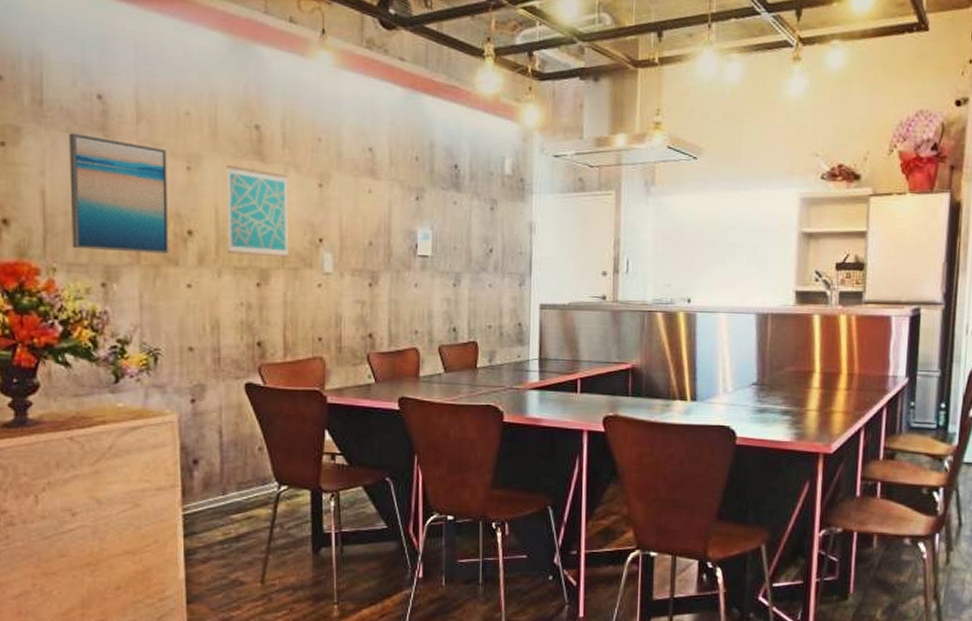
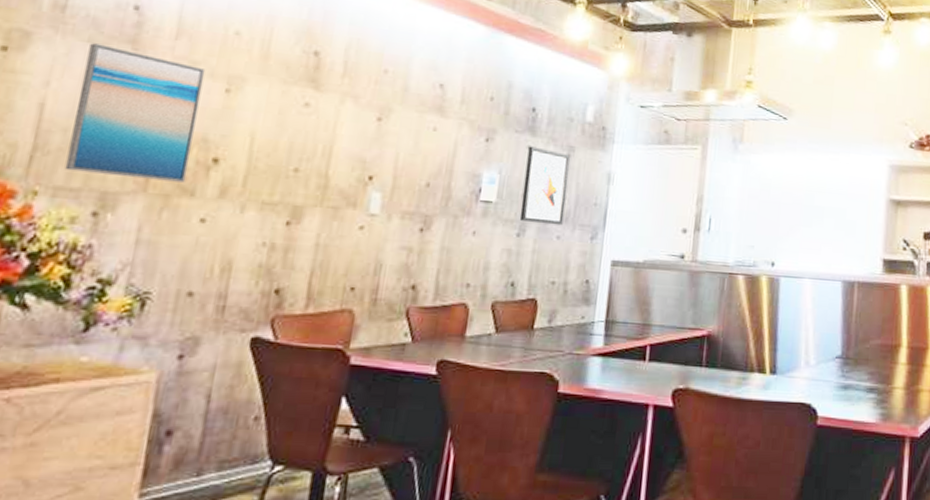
wall art: present [226,165,289,257] -> none [257,91,343,194]
wall art: none [454,202,495,275] -> present [519,146,571,226]

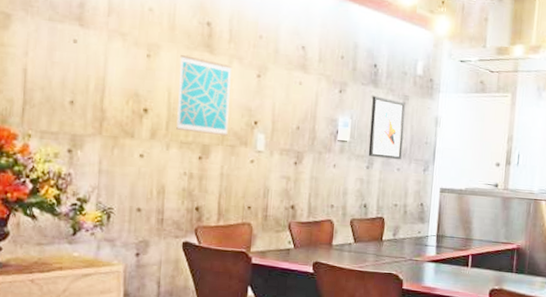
wall art: present [64,43,206,183] -> none [46,21,131,127]
wall art: none [257,91,343,194] -> present [176,55,232,136]

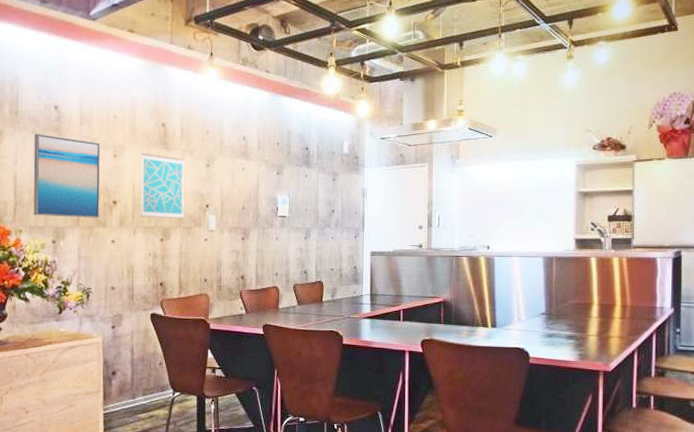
wall art: none [46,21,131,127] -> present [33,134,100,218]
wall art: present [368,96,406,160] -> none [305,175,336,230]

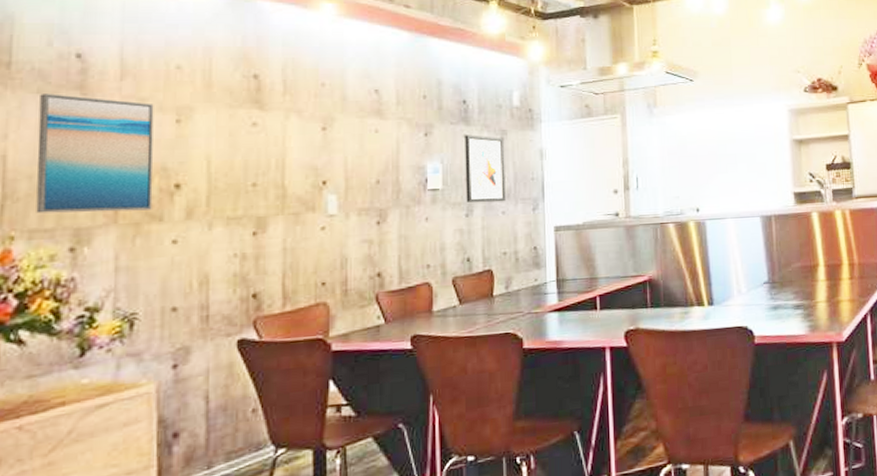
wall art: present [141,153,185,219] -> none [220,115,290,205]
wall art: none [305,175,336,230] -> present [465,135,506,203]

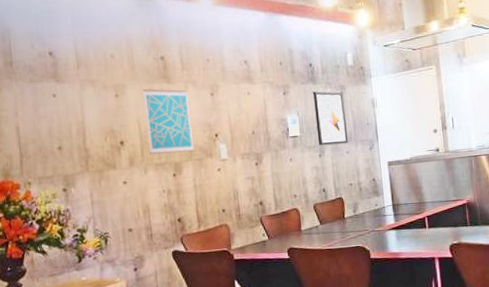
wall art: present [36,94,154,214] -> none [32,82,108,166]
wall art: none [220,115,290,205] -> present [143,89,194,155]

